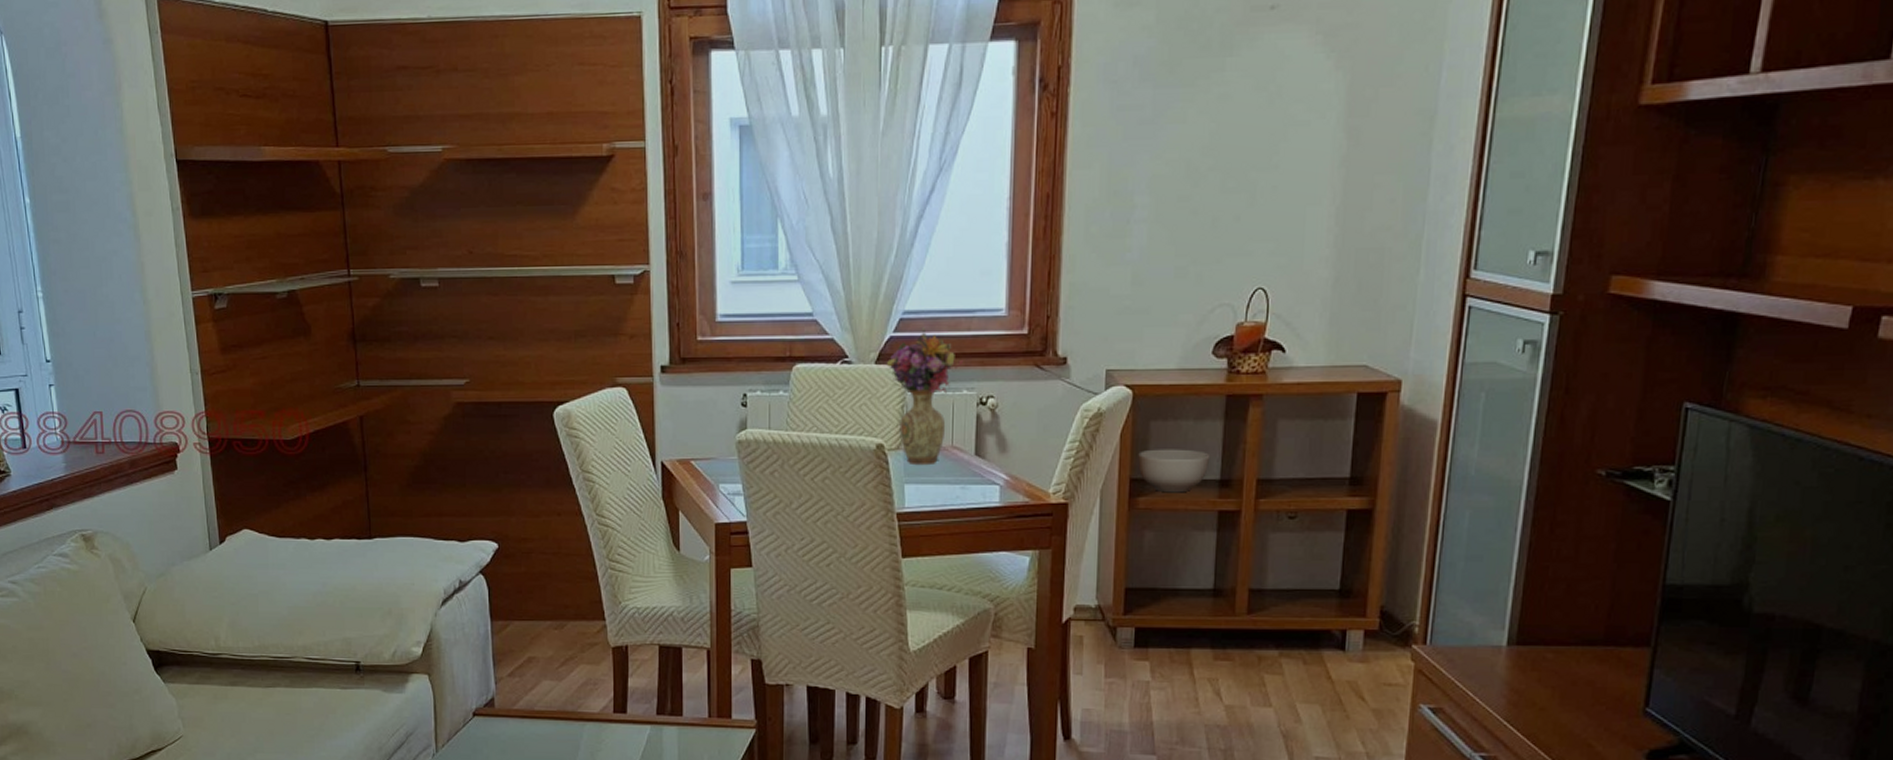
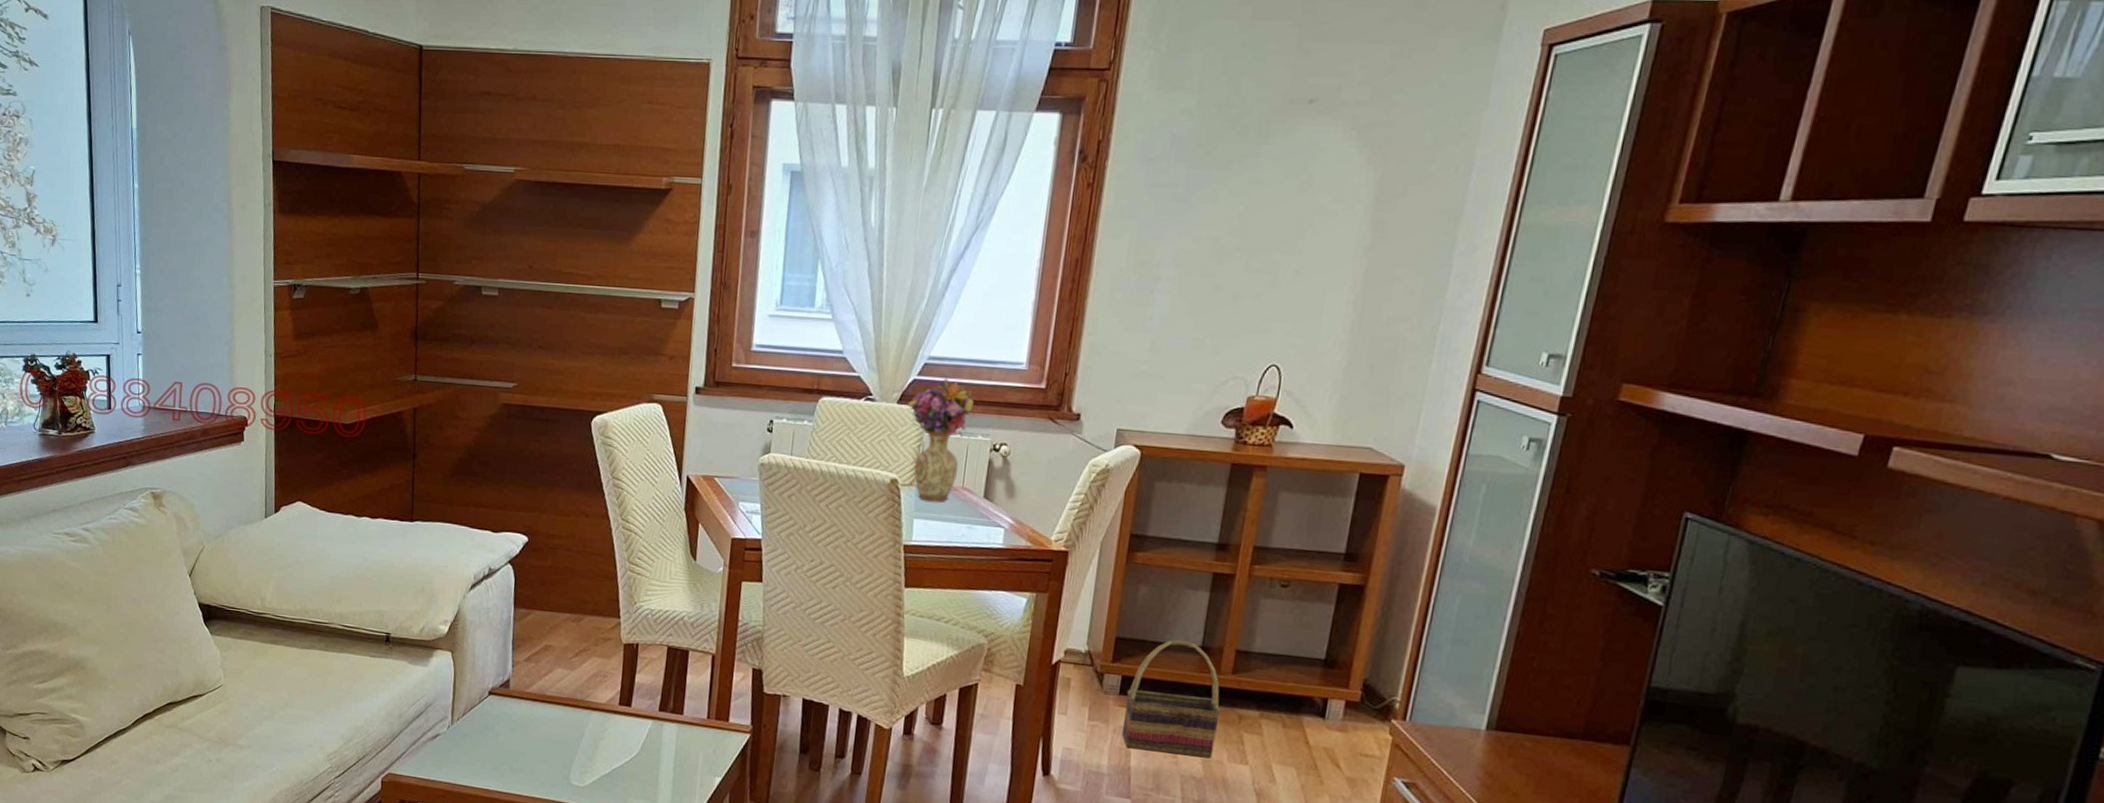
bowl: present [1138,449,1211,493] -> none [1139,508,1211,552]
basket: none [1140,583,1239,705] -> present [1121,639,1221,759]

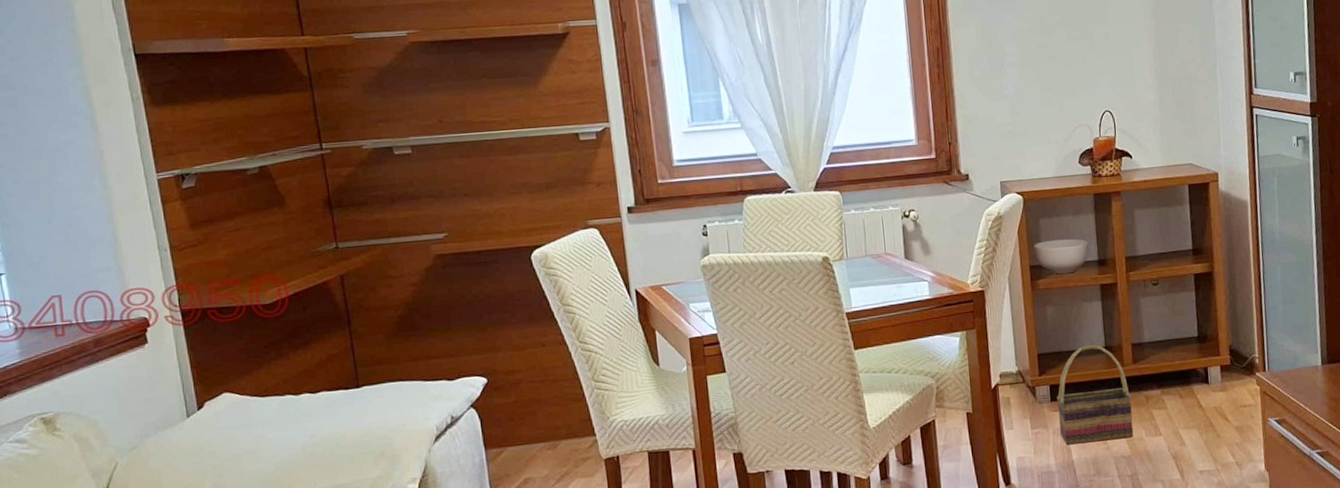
flower arrangement: present [908,374,985,504] -> none [824,159,890,272]
bowl: none [1139,508,1211,552] -> present [1033,238,1089,275]

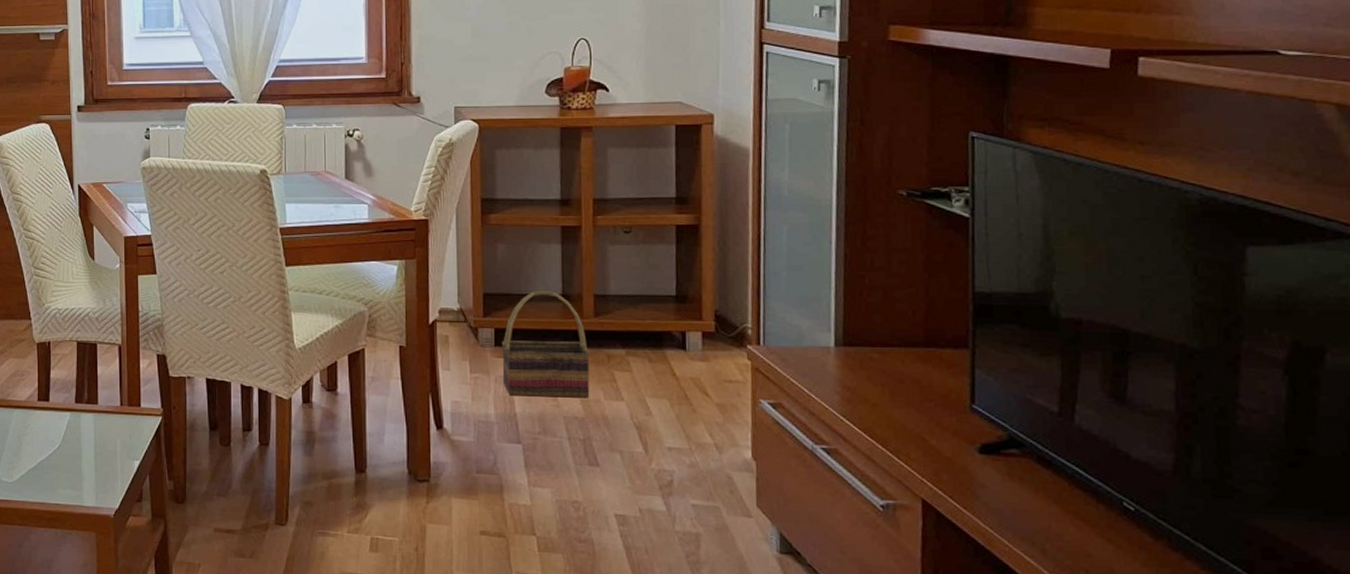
bowl: present [1033,238,1089,275] -> none [487,173,551,211]

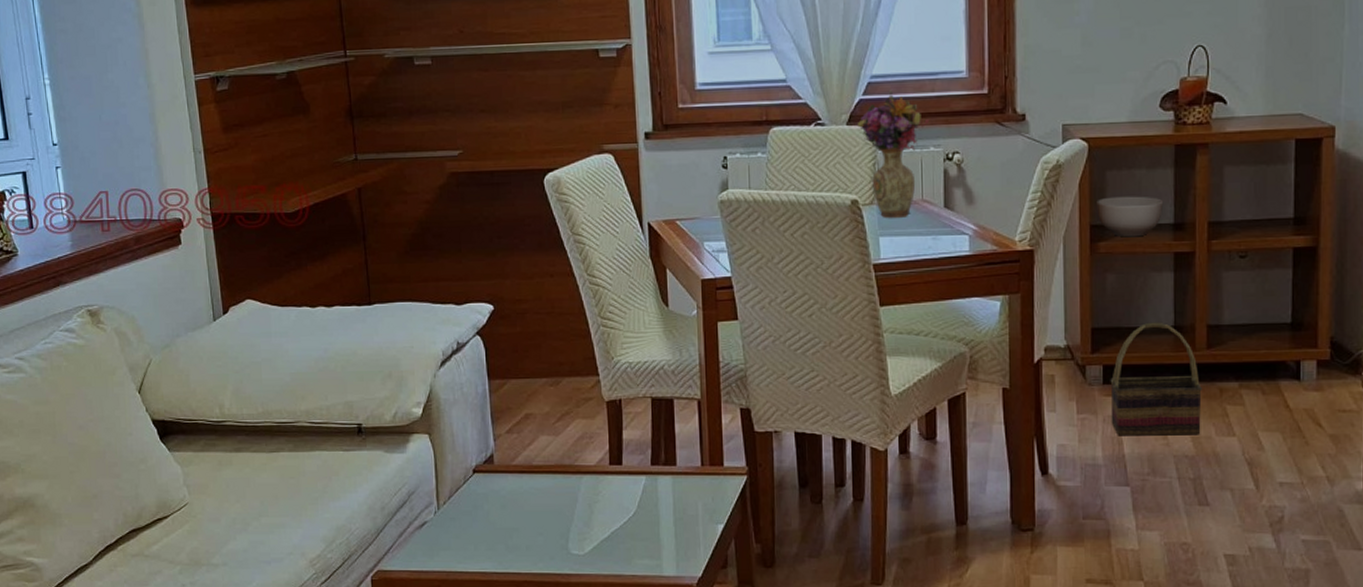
flower arrangement: none [267,73,335,188] -> present [858,90,933,219]
bowl: none [487,173,551,211] -> present [1097,196,1164,237]

